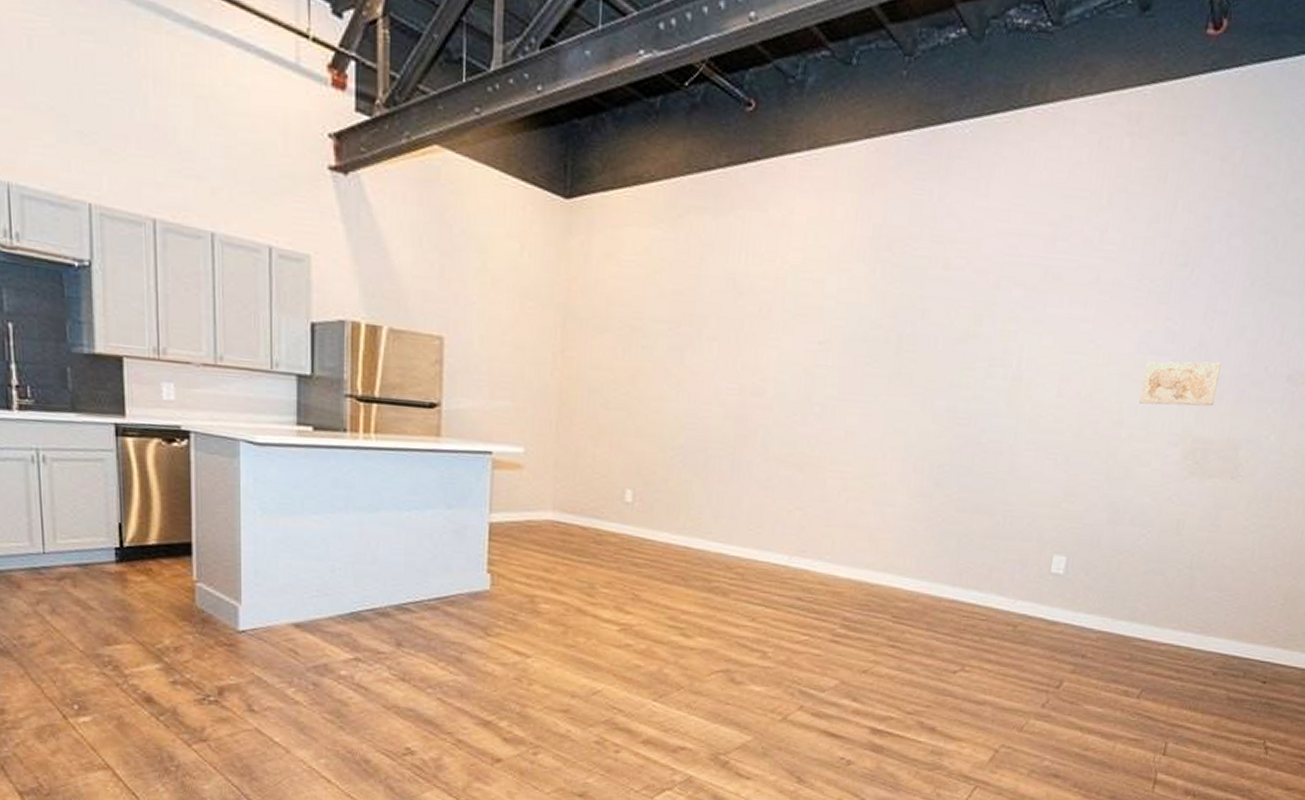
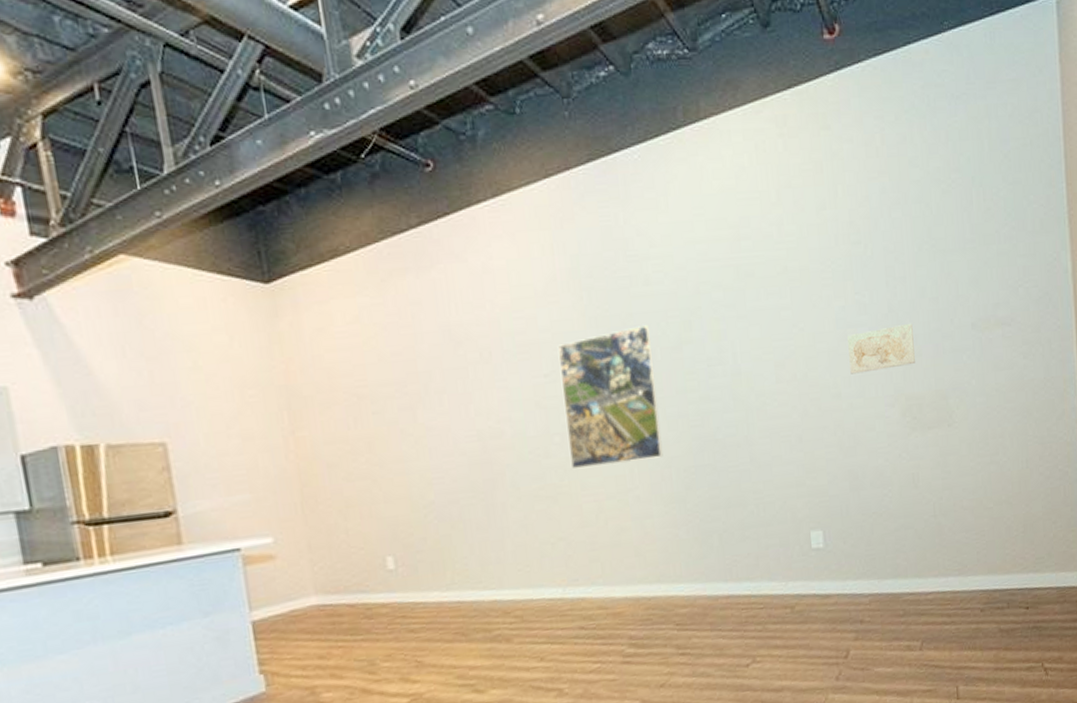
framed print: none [826,310,938,449] -> present [557,324,663,468]

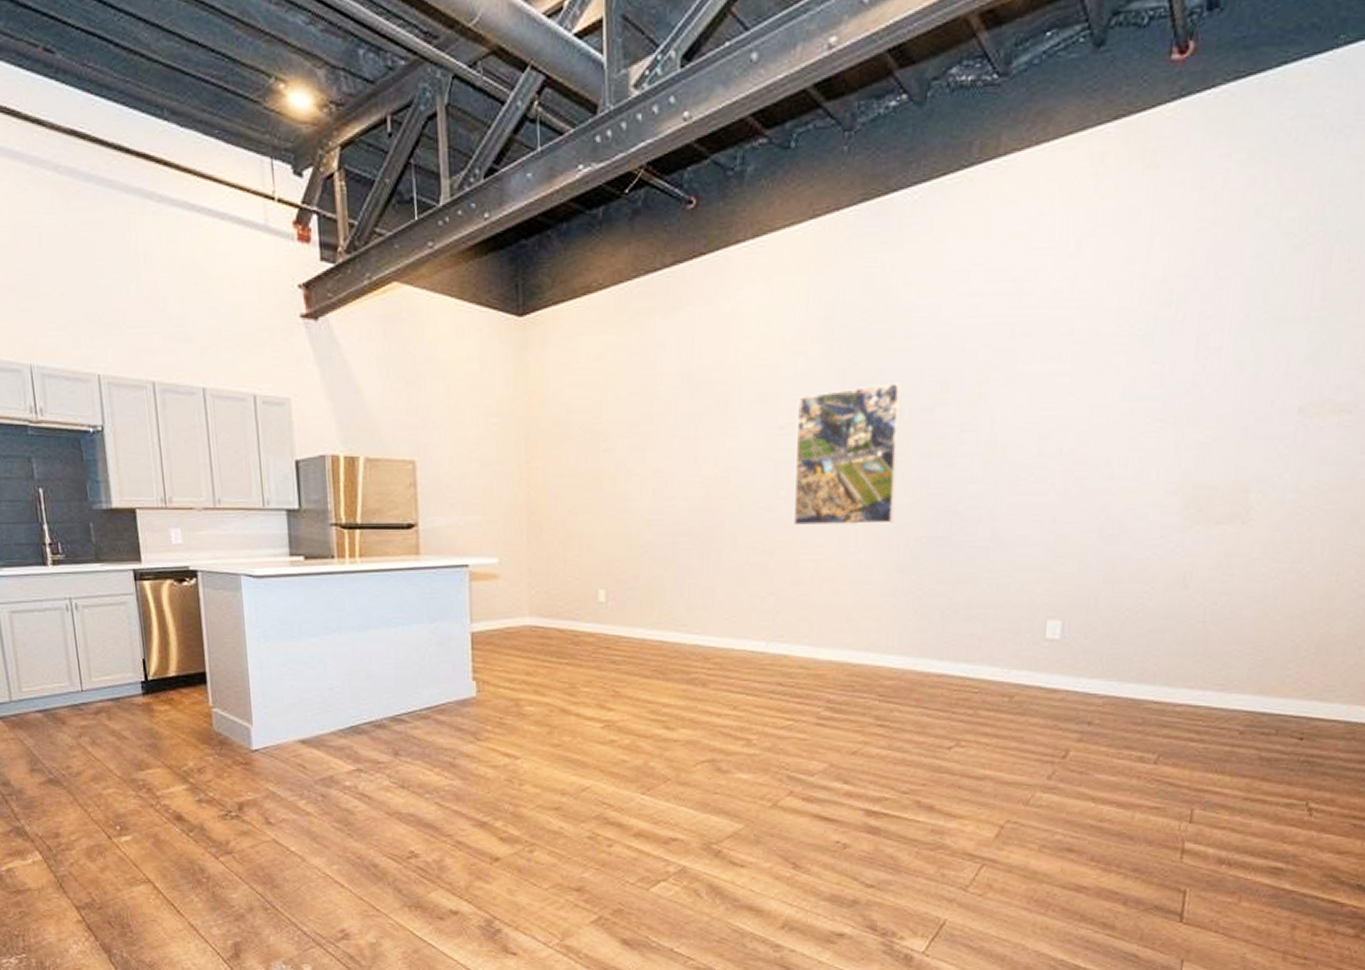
wall art: present [848,323,915,374] -> none [1129,401,1220,454]

